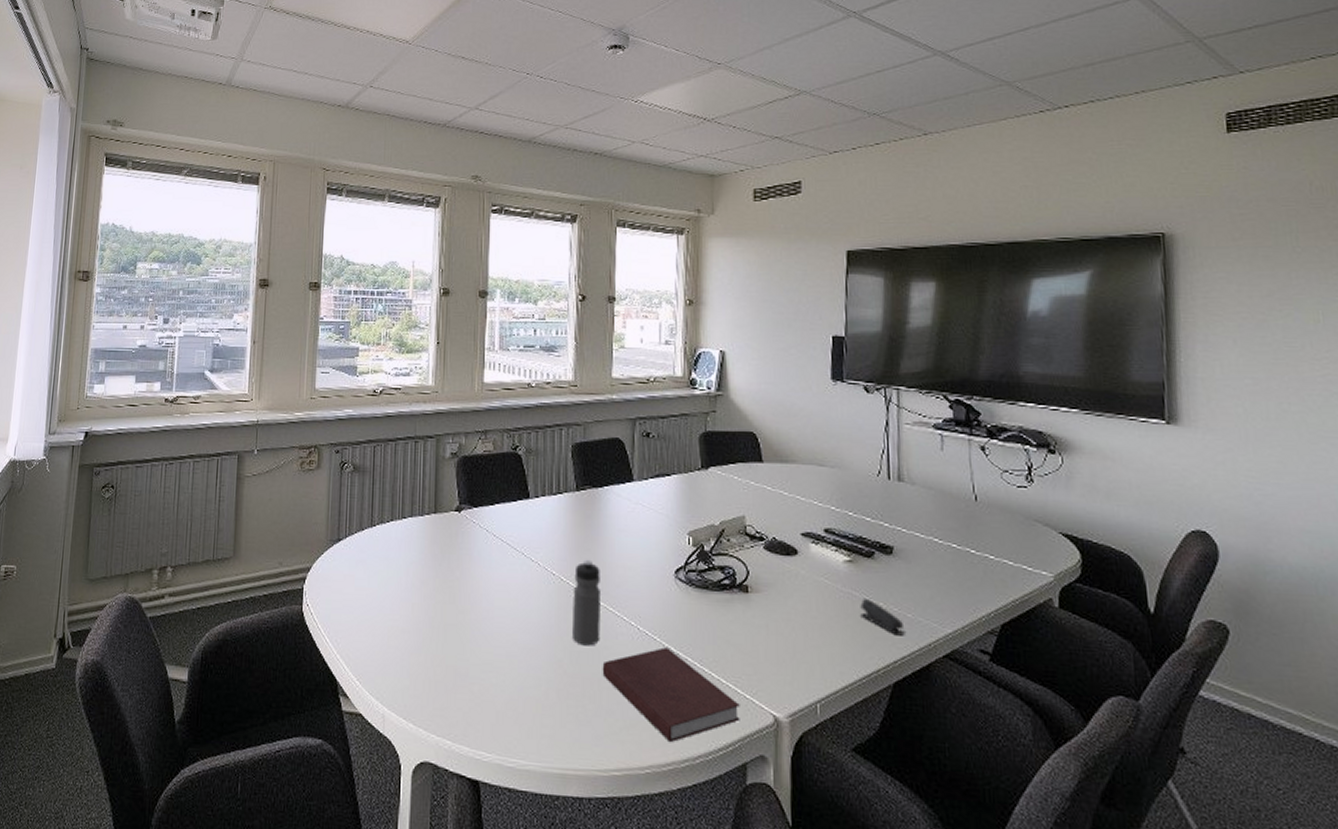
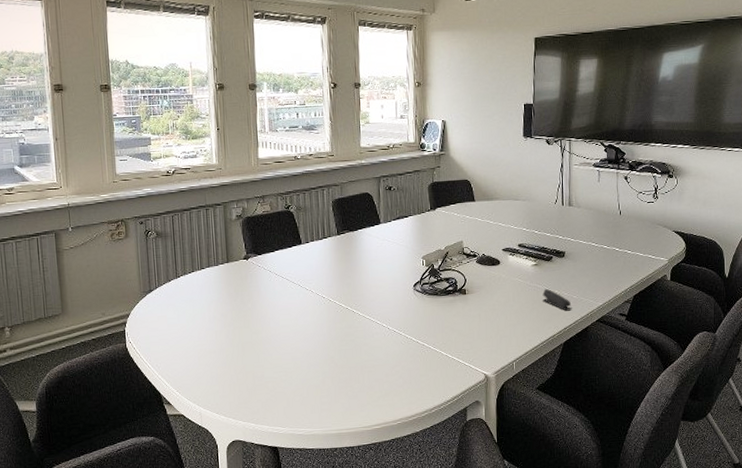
water bottle: present [571,559,600,646] -> none [339,284,361,345]
notebook: present [602,647,740,743] -> none [363,338,462,402]

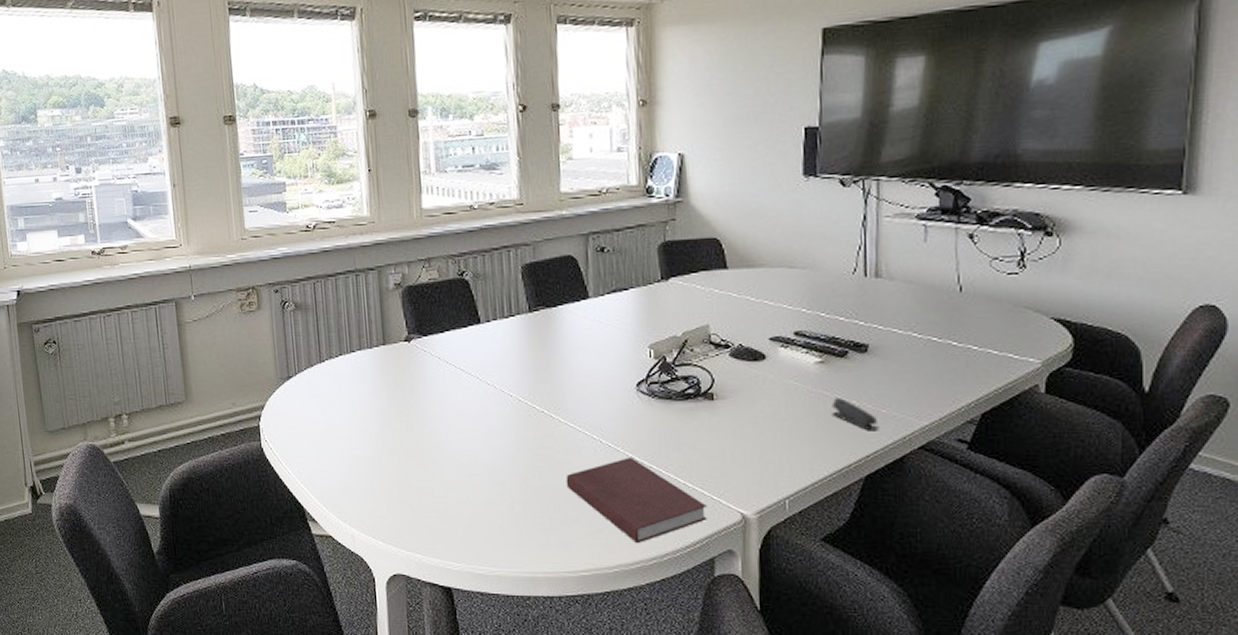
notebook: none [363,338,462,402] -> present [566,457,707,544]

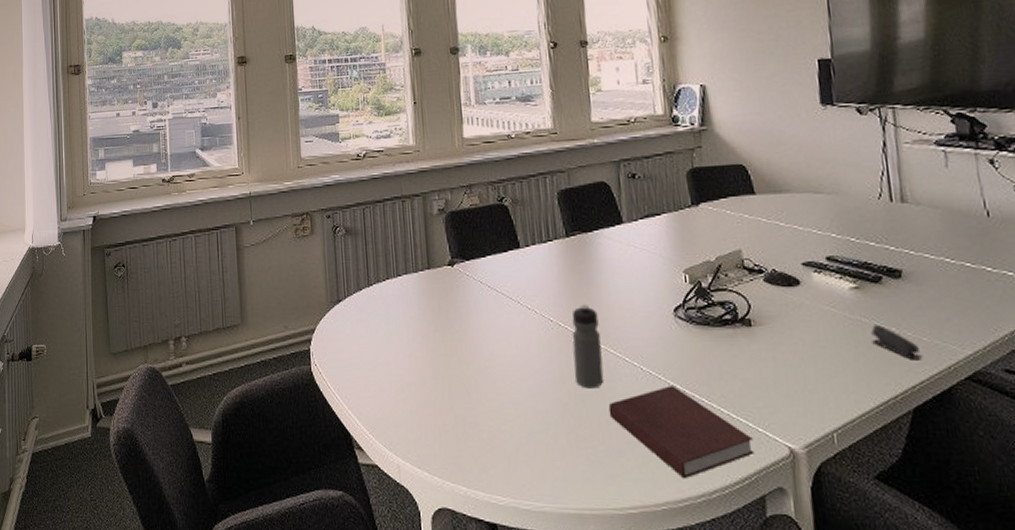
water bottle: none [531,379,563,461] -> present [572,304,604,389]

